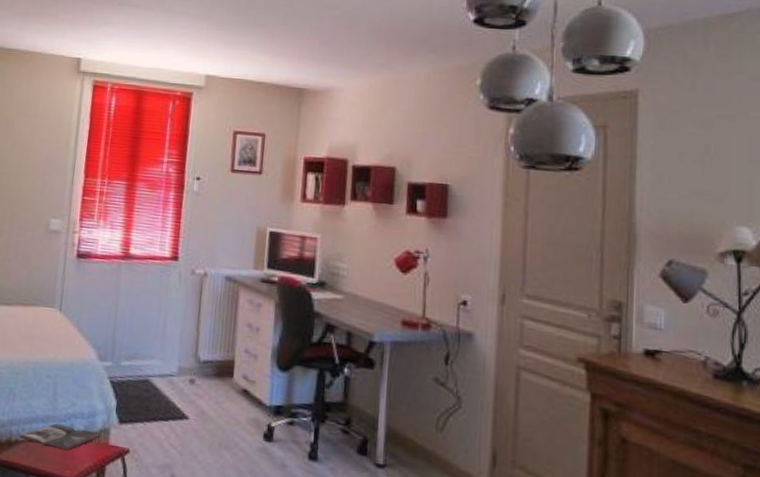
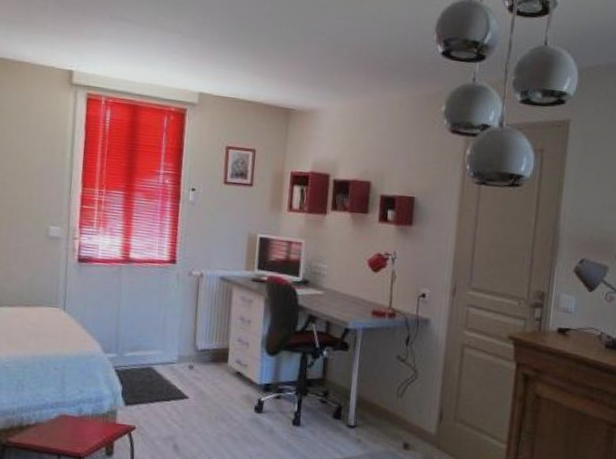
magazine: present [19,423,101,451] -> none [30,409,108,431]

